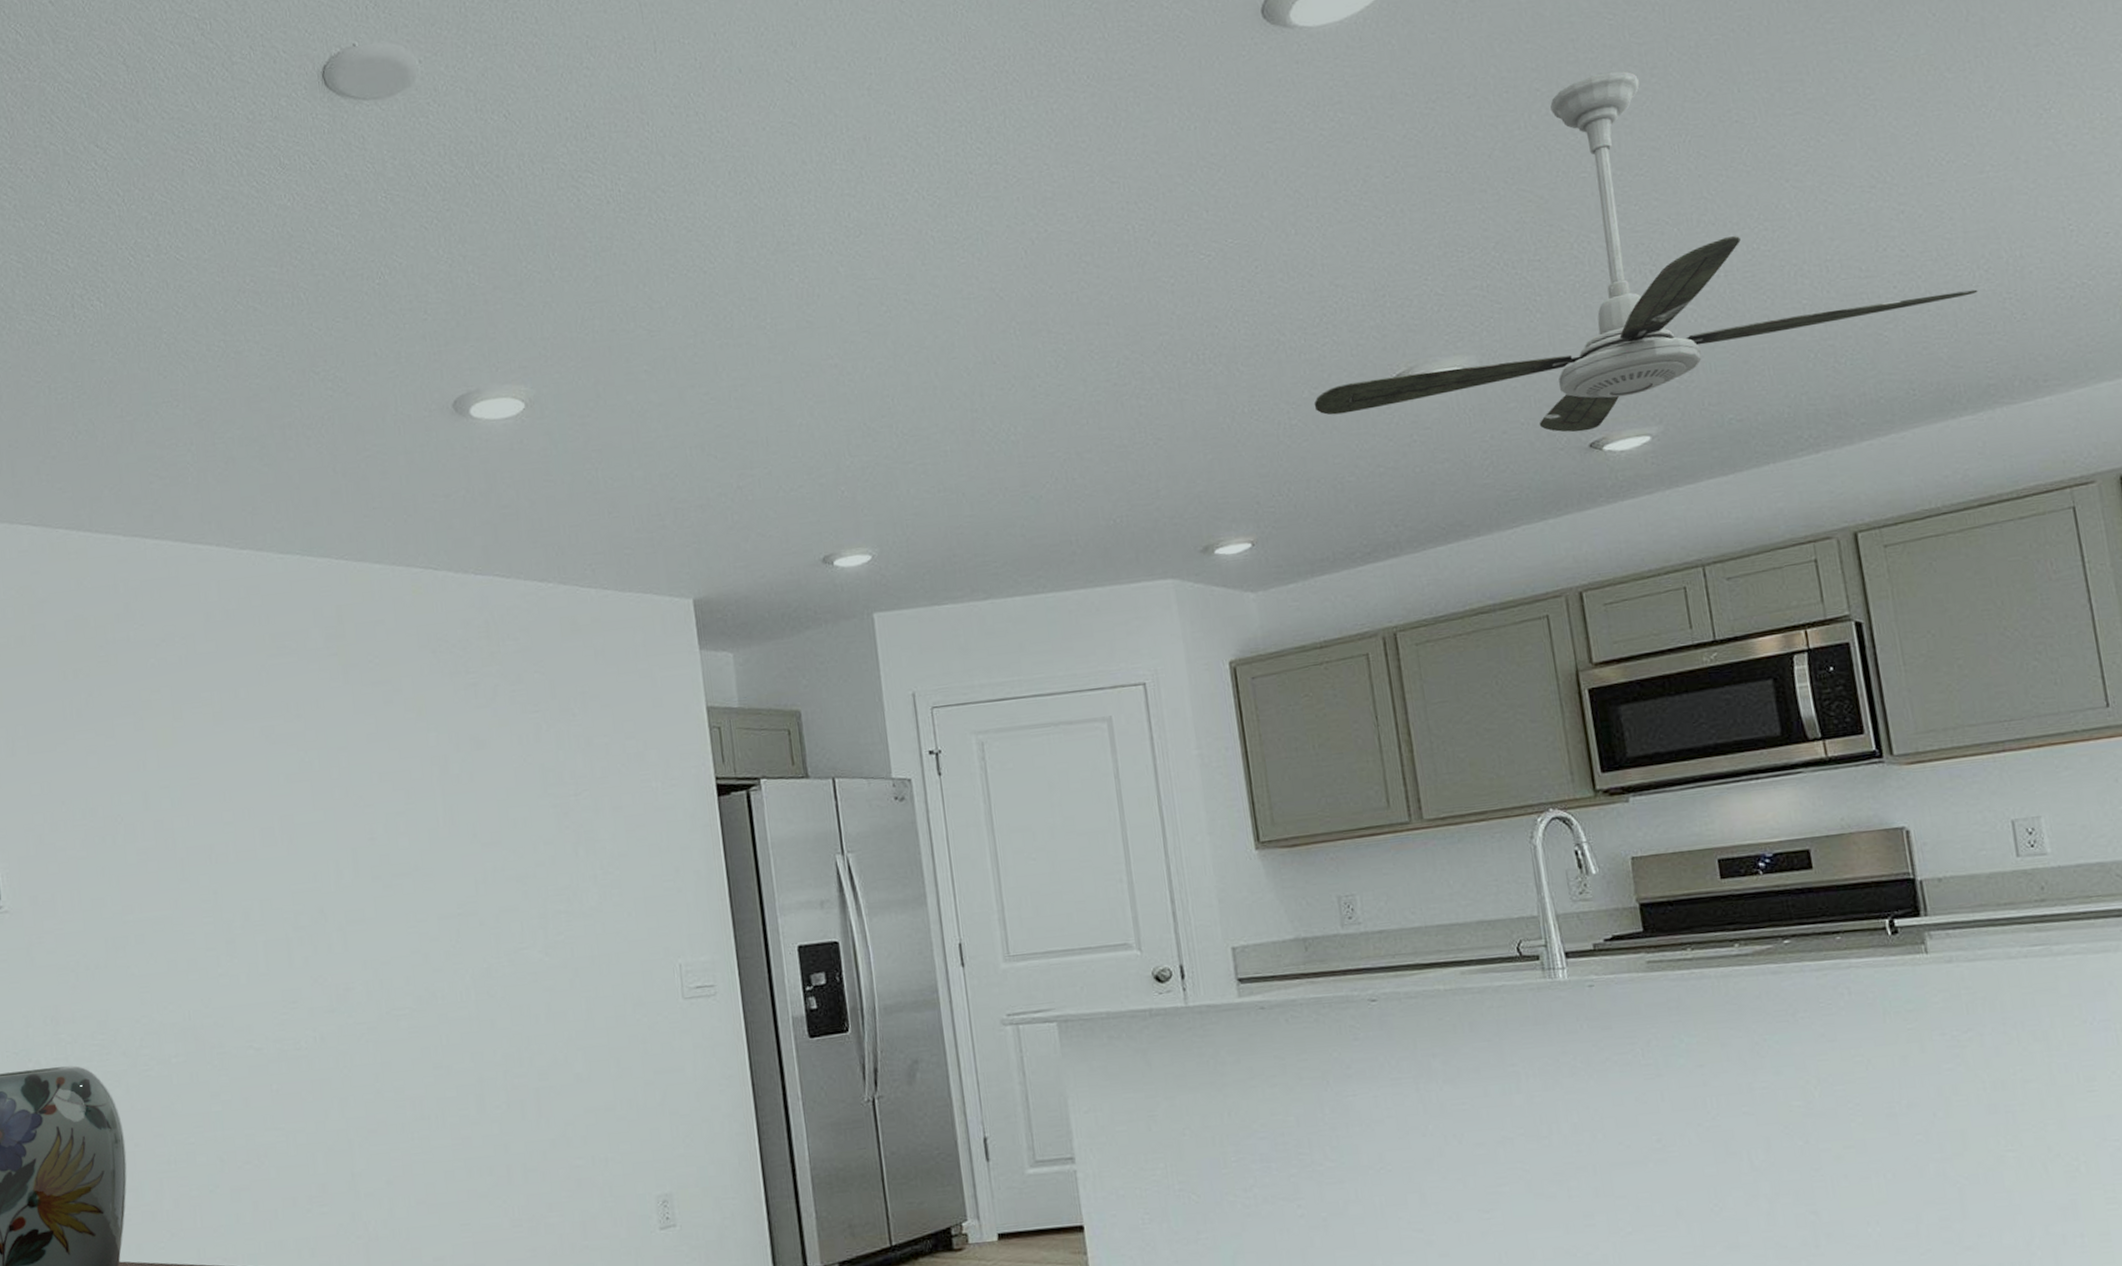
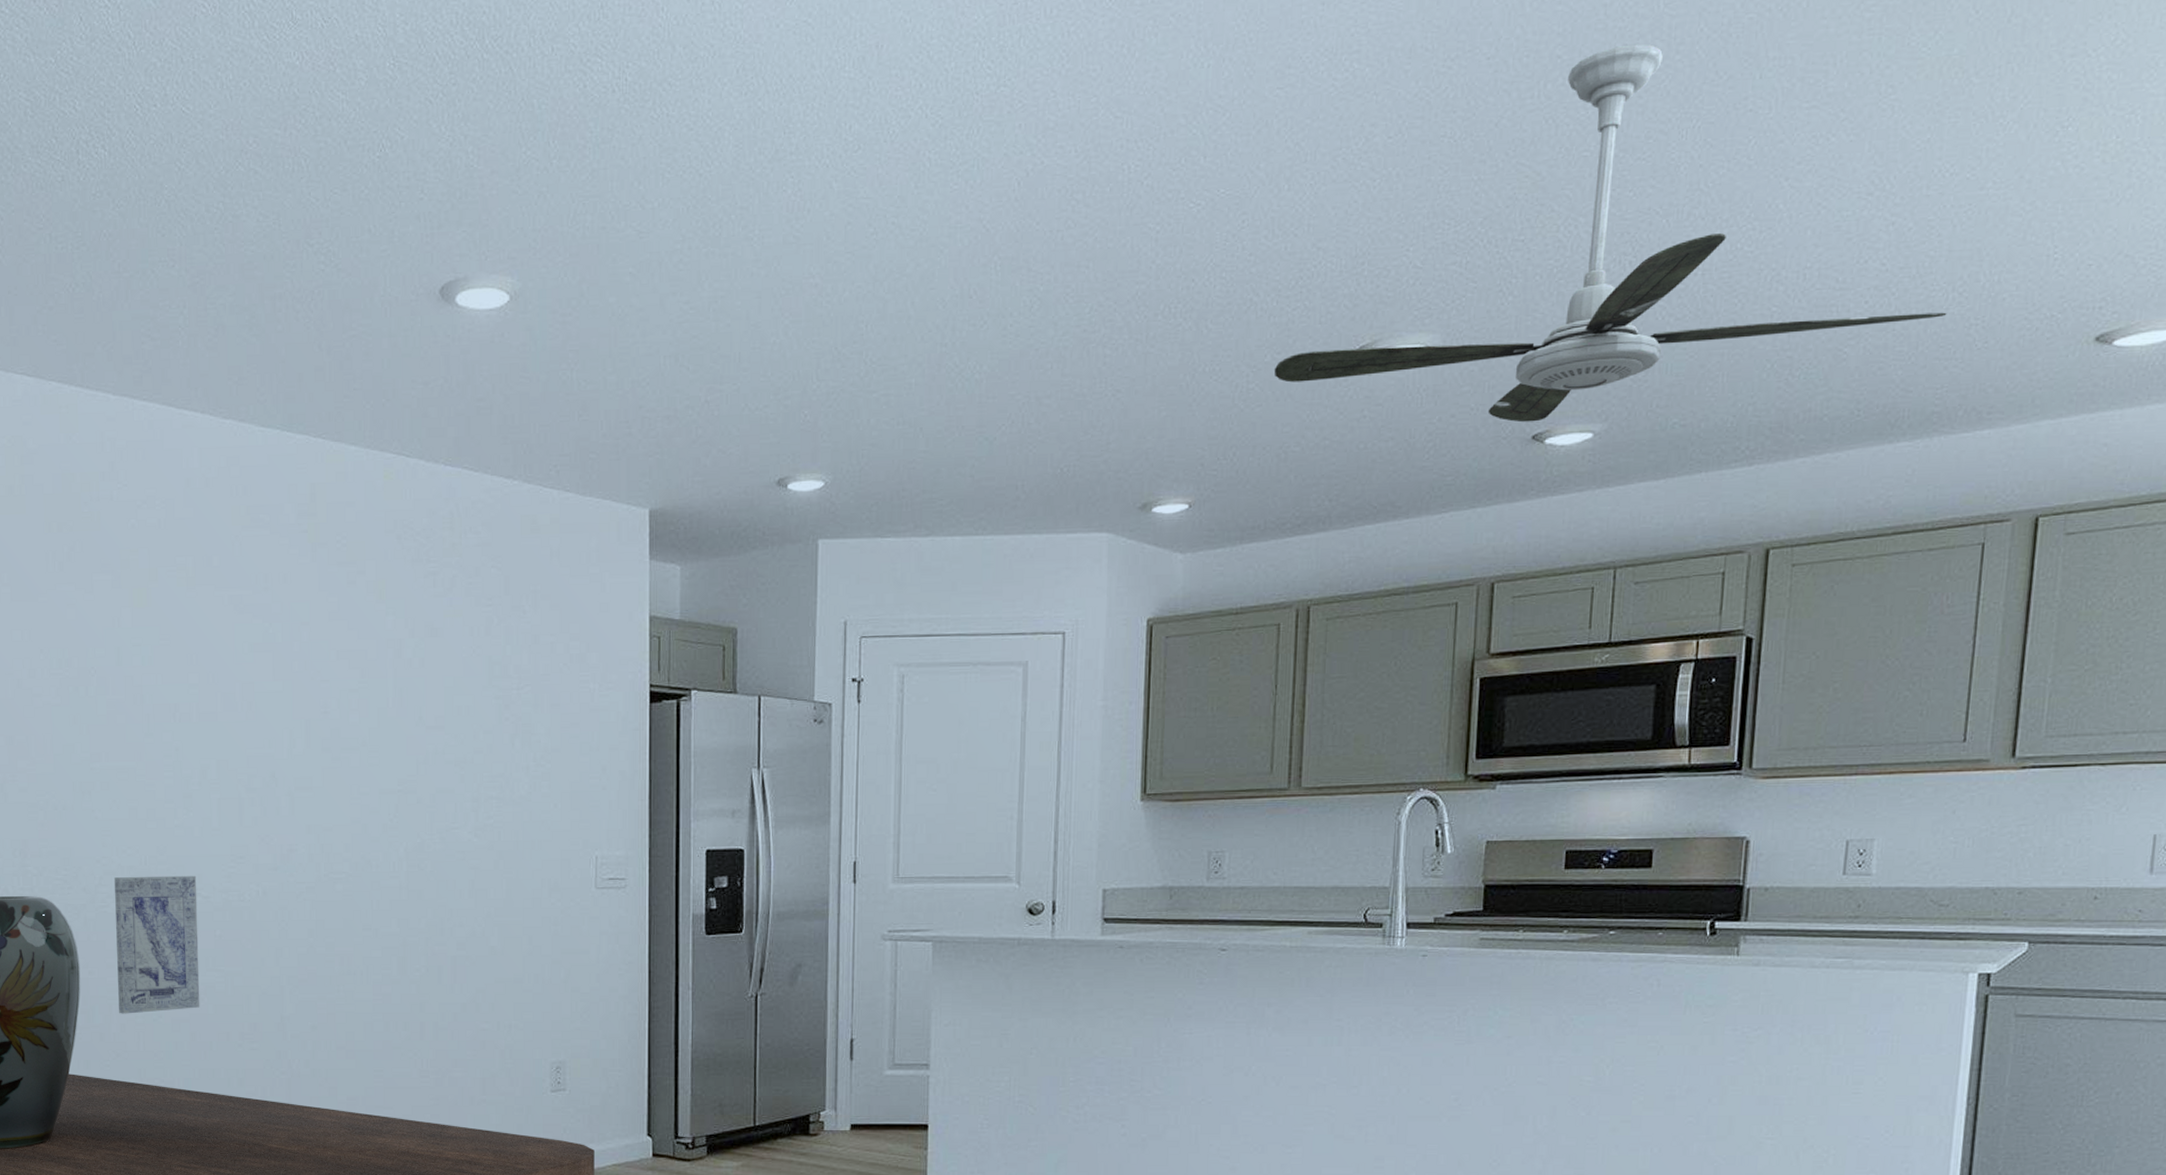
wall art: none [157,1026,261,1188] -> present [115,875,200,1014]

